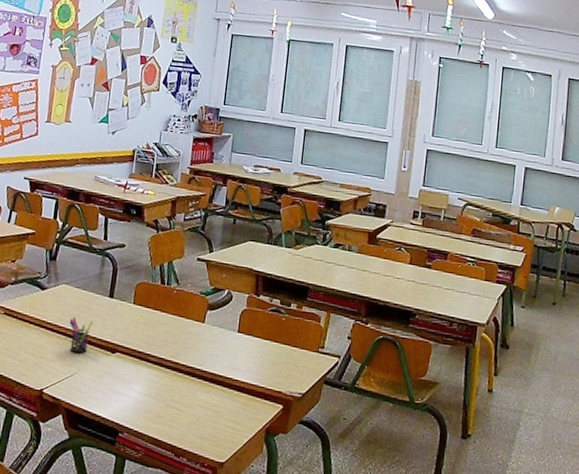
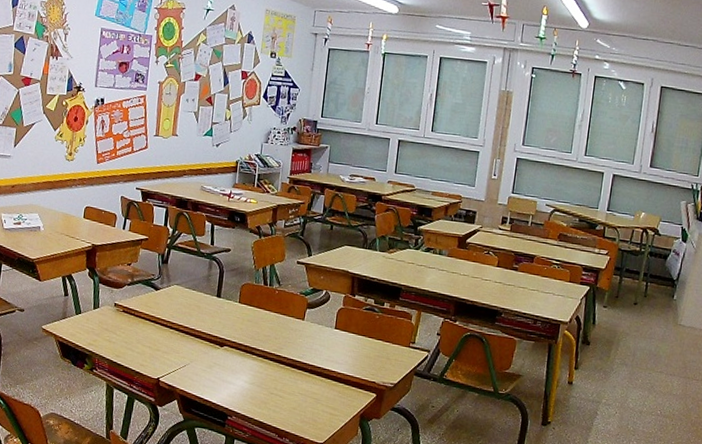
pen holder: present [69,317,94,353] -> none [181,314,204,346]

